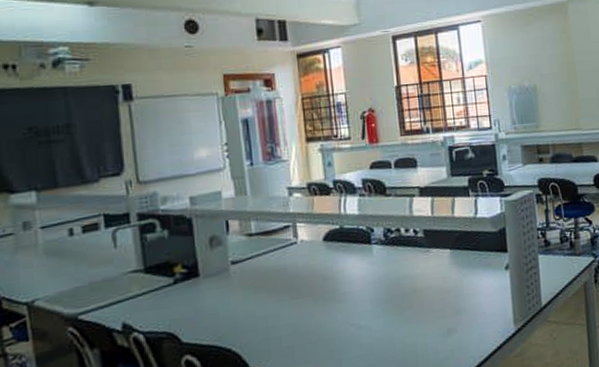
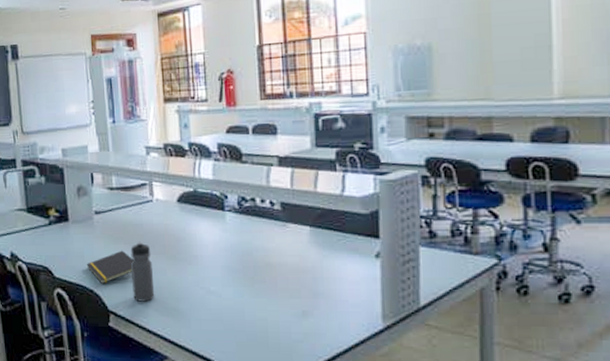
notepad: none [222,299,278,340] -> present [86,250,134,283]
water bottle: none [274,286,303,352] -> present [130,241,155,302]

